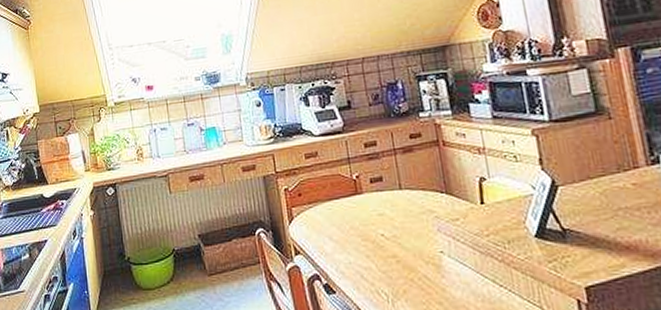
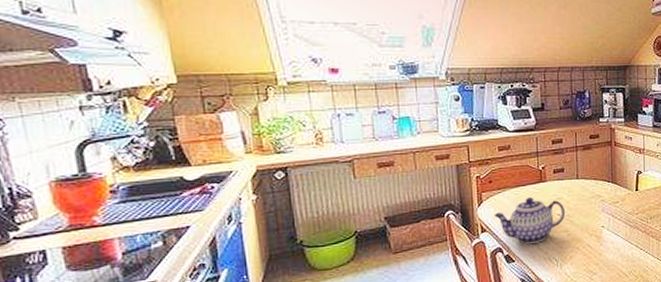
teapot: none [307,212,391,271] -> present [494,197,566,244]

